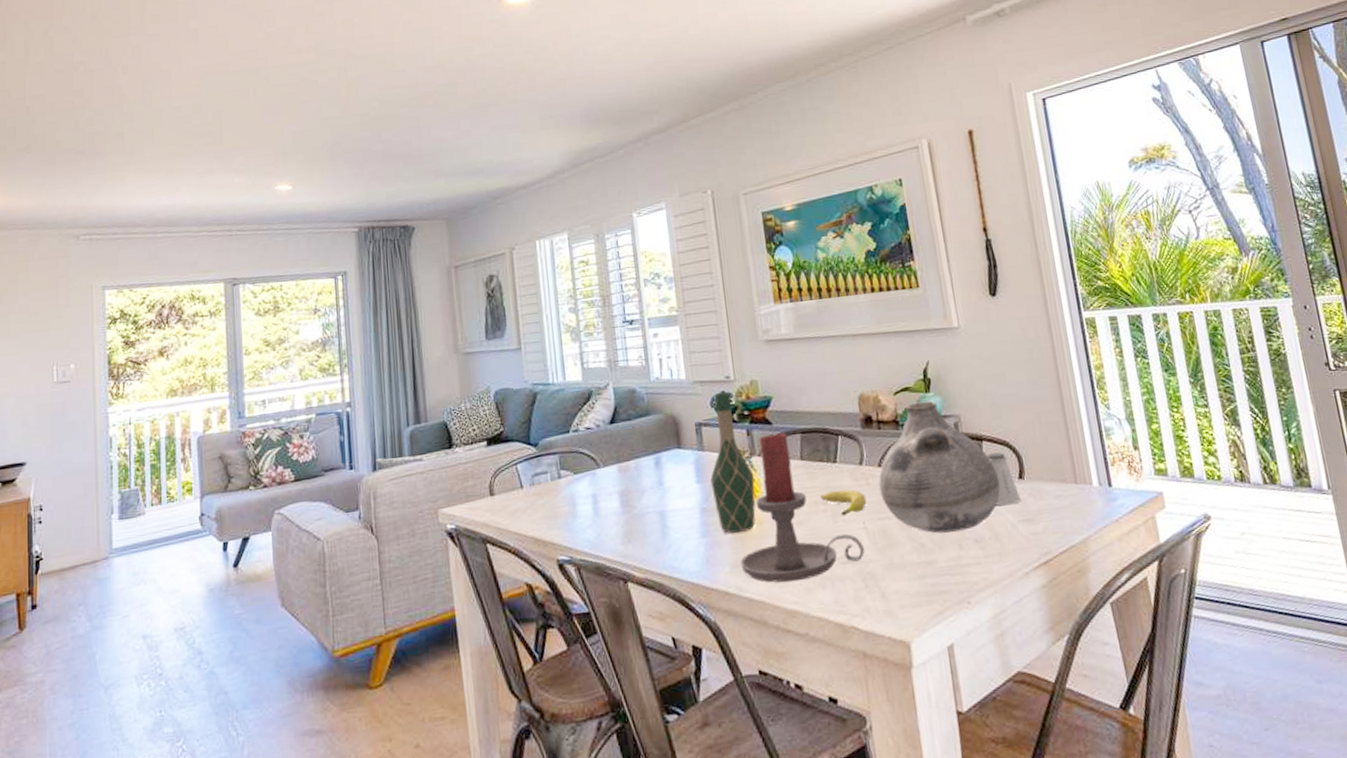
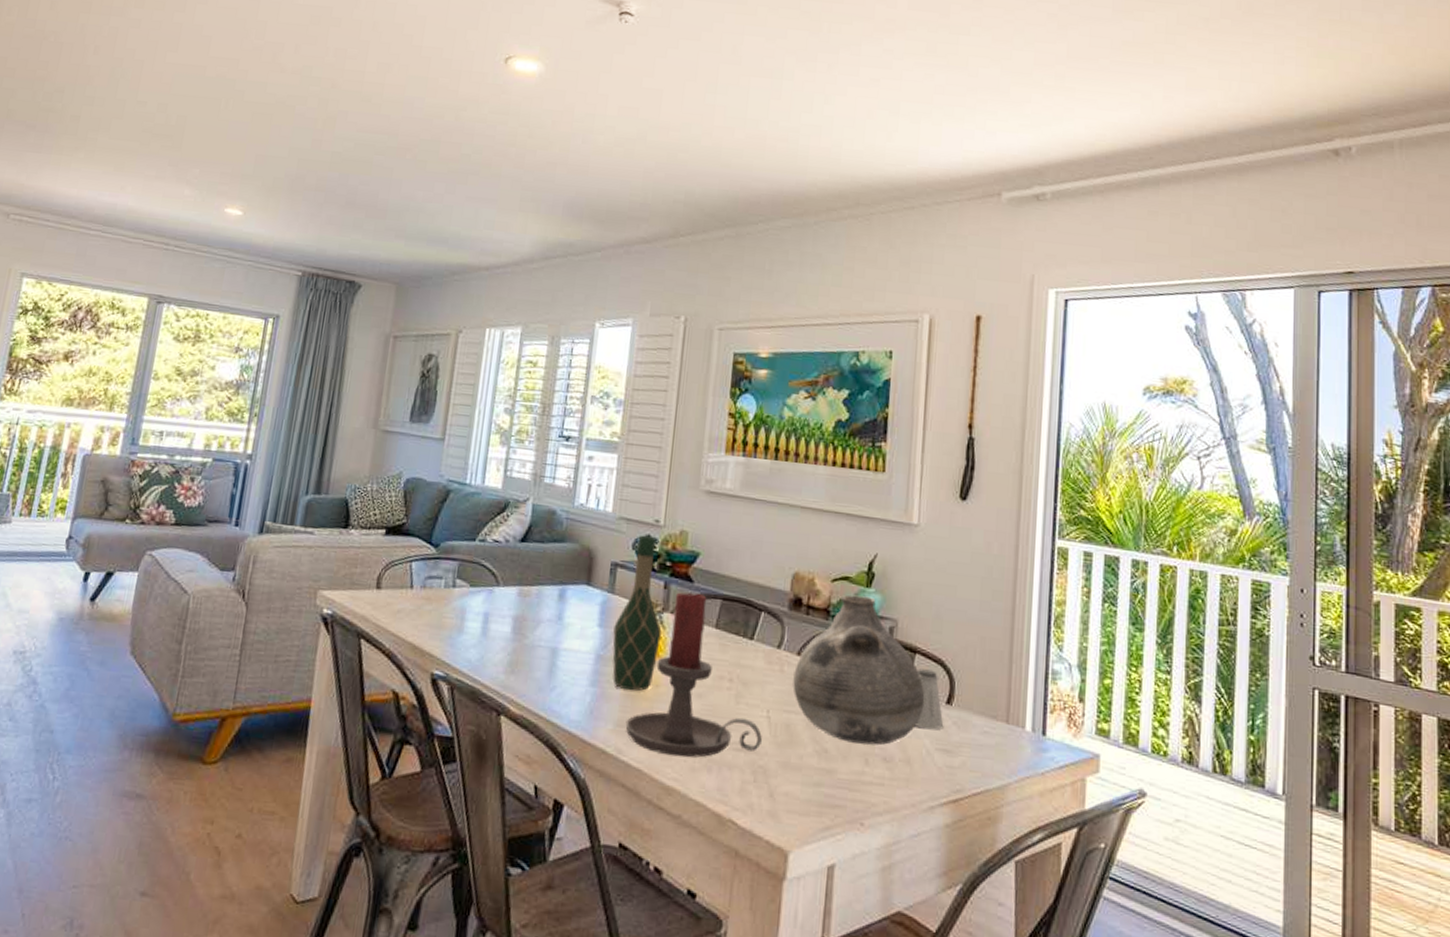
fruit: present [820,489,867,517] -> none [727,668,777,700]

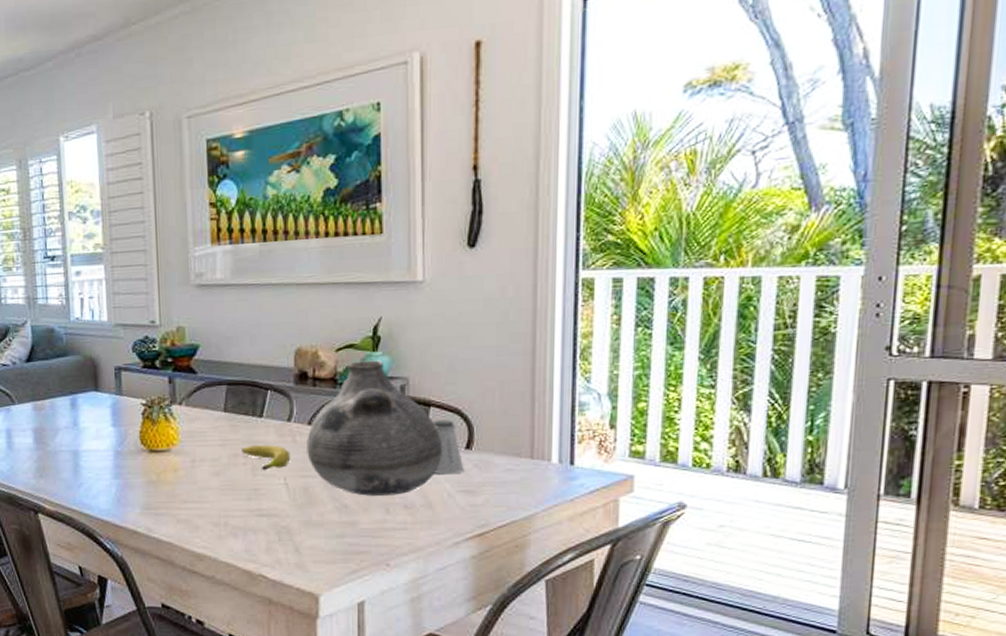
wine bottle: present [612,535,662,691] -> none [127,336,173,478]
candle holder: present [625,592,762,758] -> none [151,382,282,528]
fruit: none [727,668,777,700] -> present [241,444,291,471]

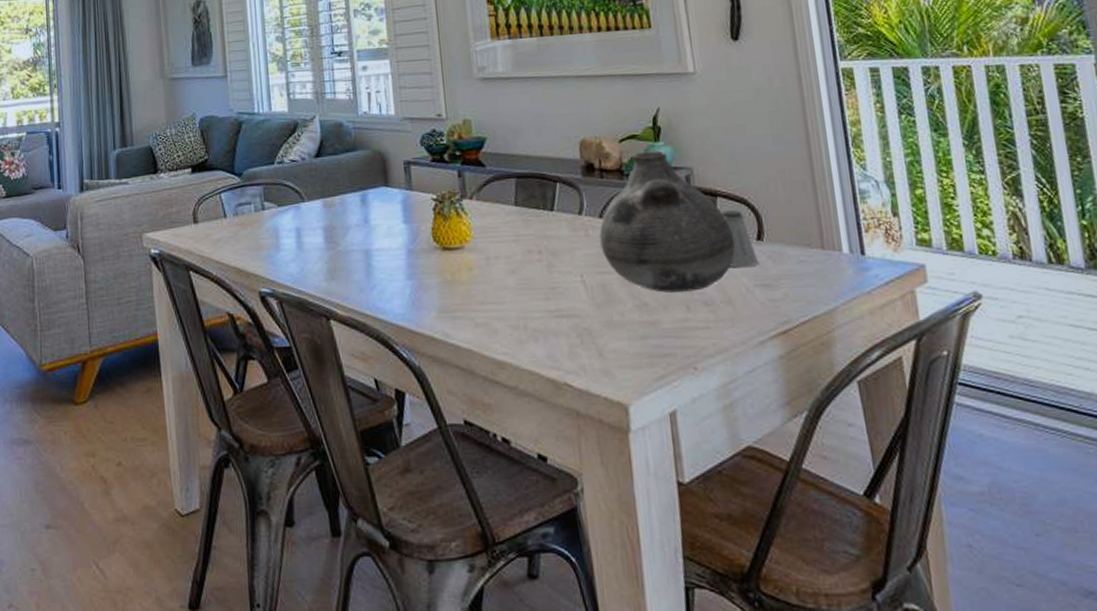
fruit: present [241,444,291,471] -> none [535,239,586,268]

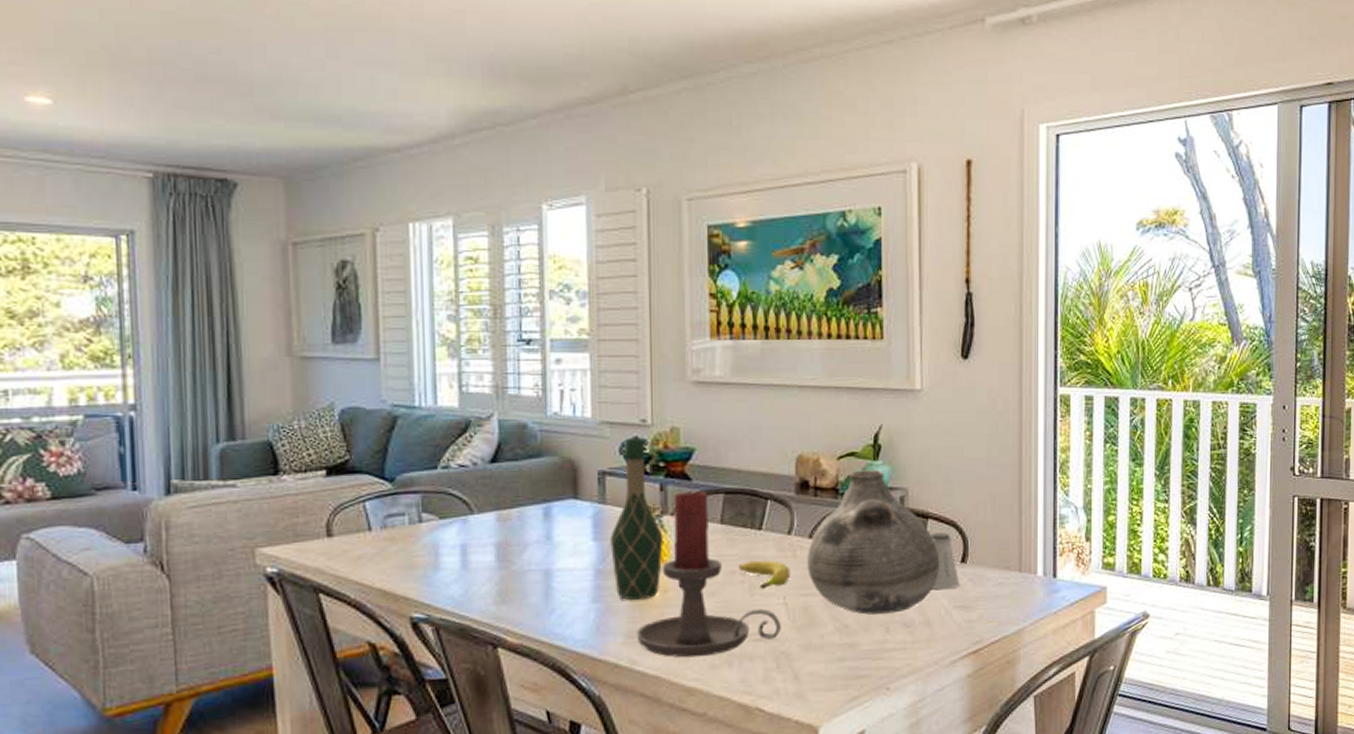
wine bottle: none [418,130,465,278] -> present [610,437,663,601]
candle holder: none [447,176,581,332] -> present [636,490,781,658]
fruit: none [535,239,586,268] -> present [739,560,791,590]

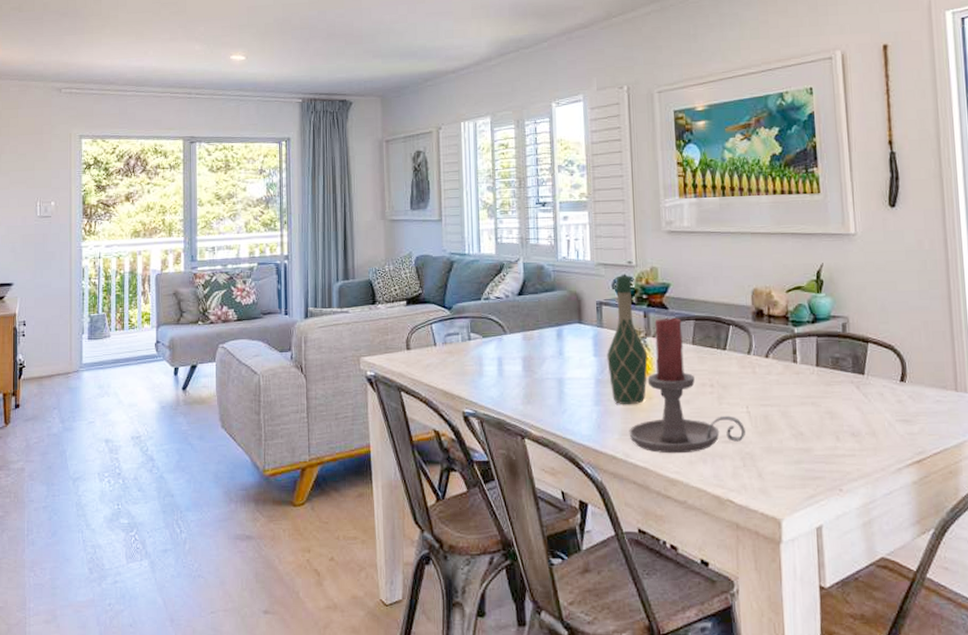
fruit: present [739,560,791,590] -> none [708,375,752,400]
vase: present [807,469,940,615] -> none [765,300,882,424]
saltshaker: present [931,532,960,590] -> none [872,355,901,405]

